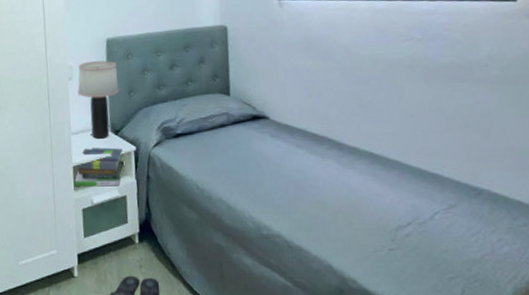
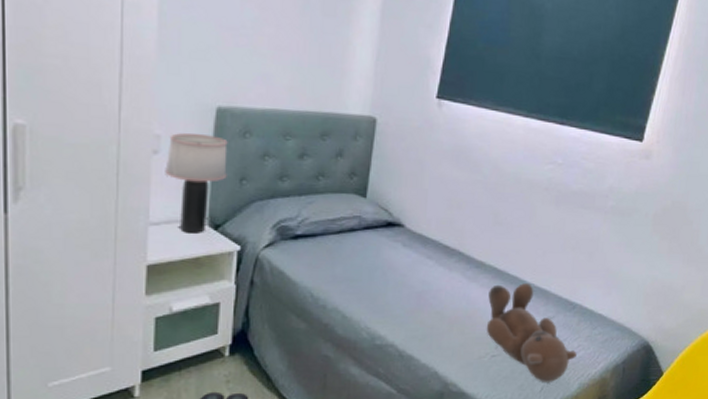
books: present [74,147,125,187] -> none [147,244,223,292]
teddy bear: none [369,168,500,285] -> present [486,283,577,383]

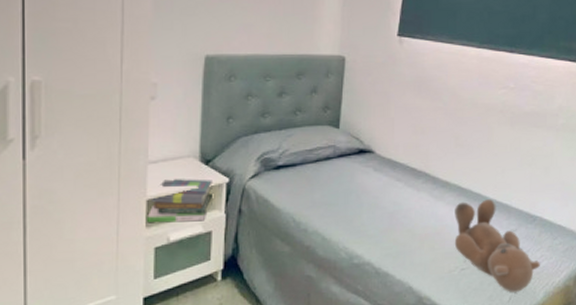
books: none [147,244,223,292] -> present [147,179,214,224]
table lamp: present [165,133,228,233] -> none [161,80,215,169]

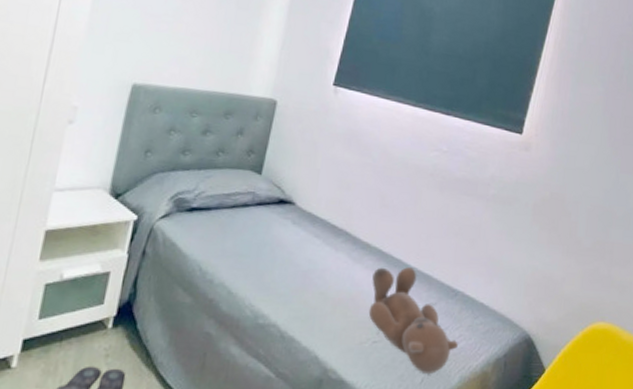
books: present [147,179,214,224] -> none [42,210,120,260]

